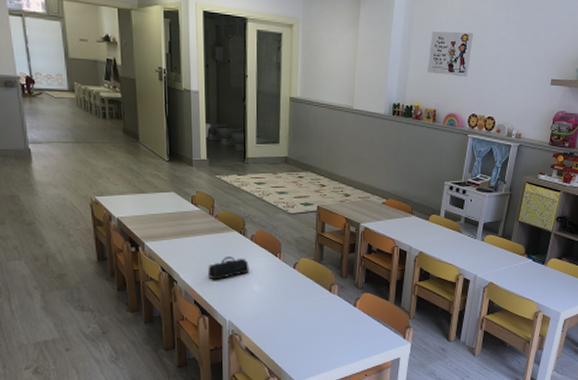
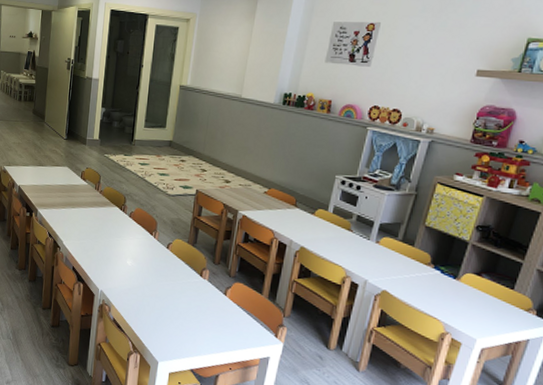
pencil case: present [208,257,249,280] -> none [87,230,125,251]

